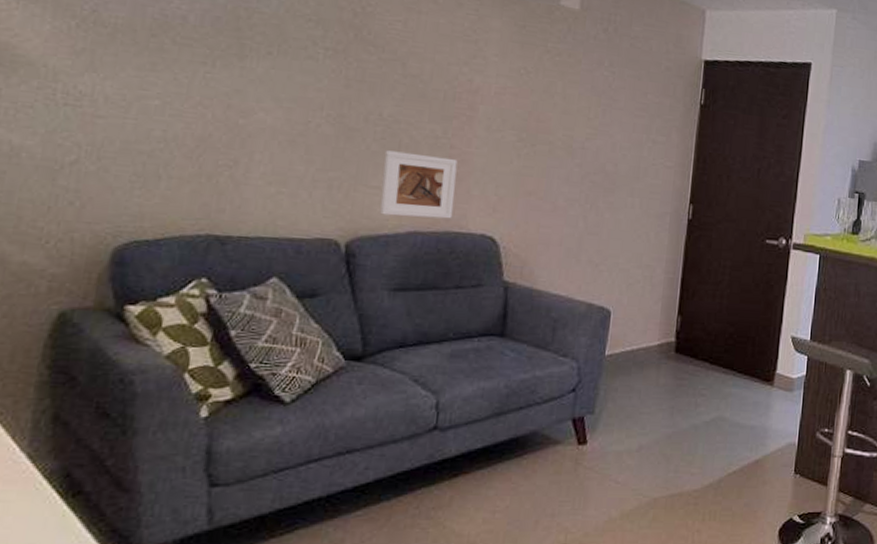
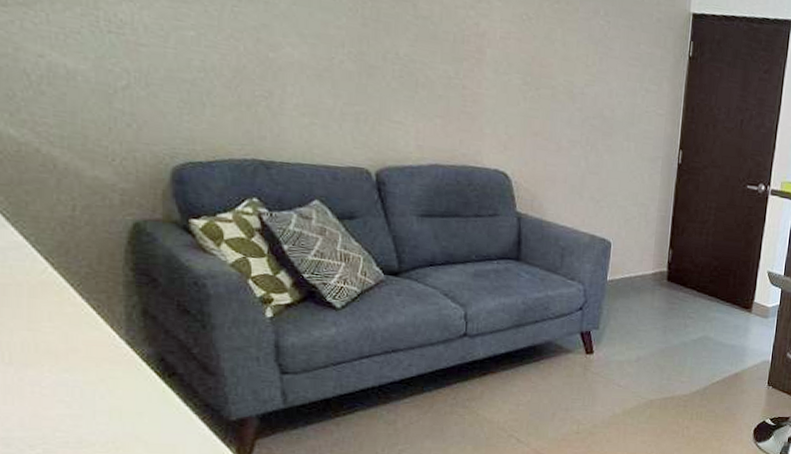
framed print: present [379,150,458,219] -> none [403,88,470,155]

